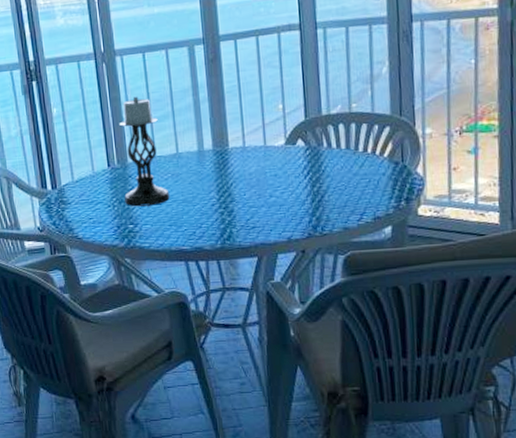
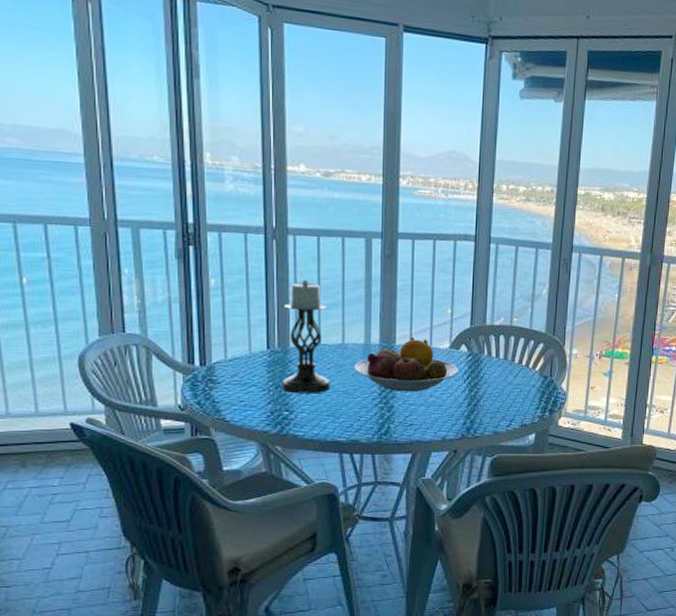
fruit bowl: none [190,137,297,195] -> present [354,336,458,392]

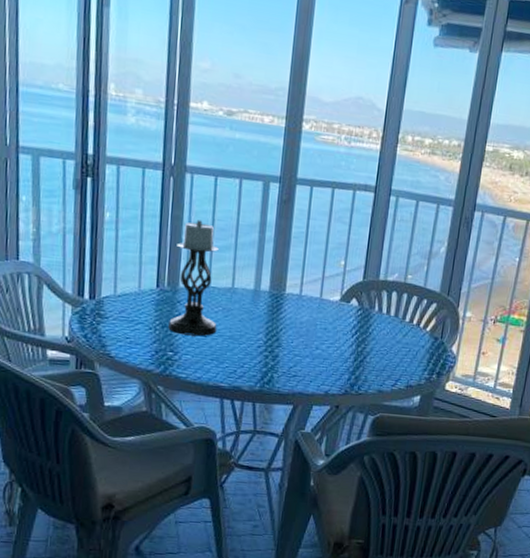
fruit bowl: present [354,336,458,392] -> none [242,286,347,343]

